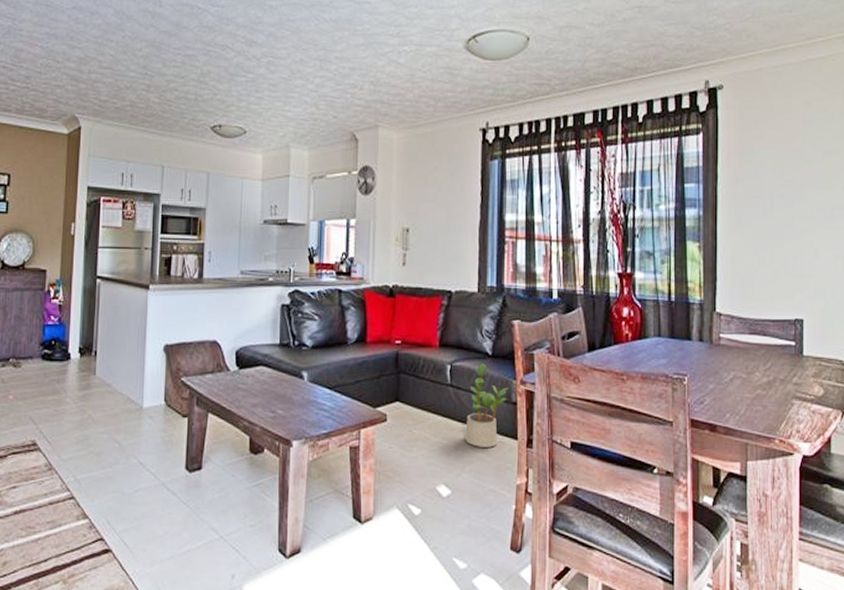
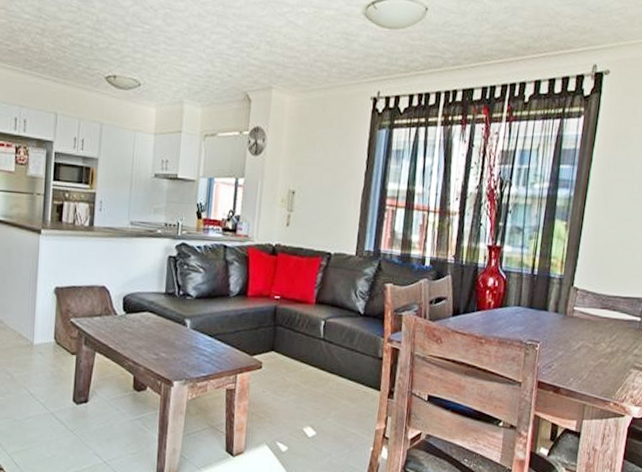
potted plant: present [465,363,508,447] -> none [332,320,376,396]

